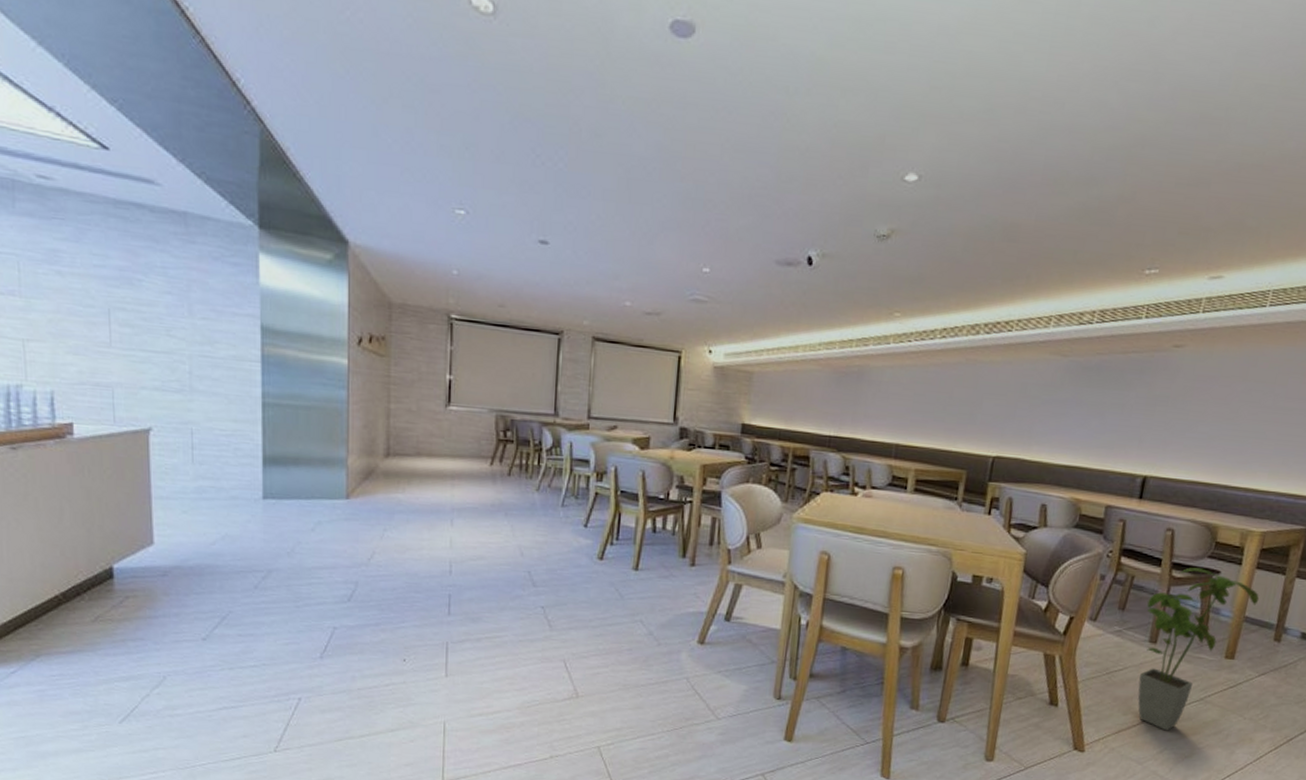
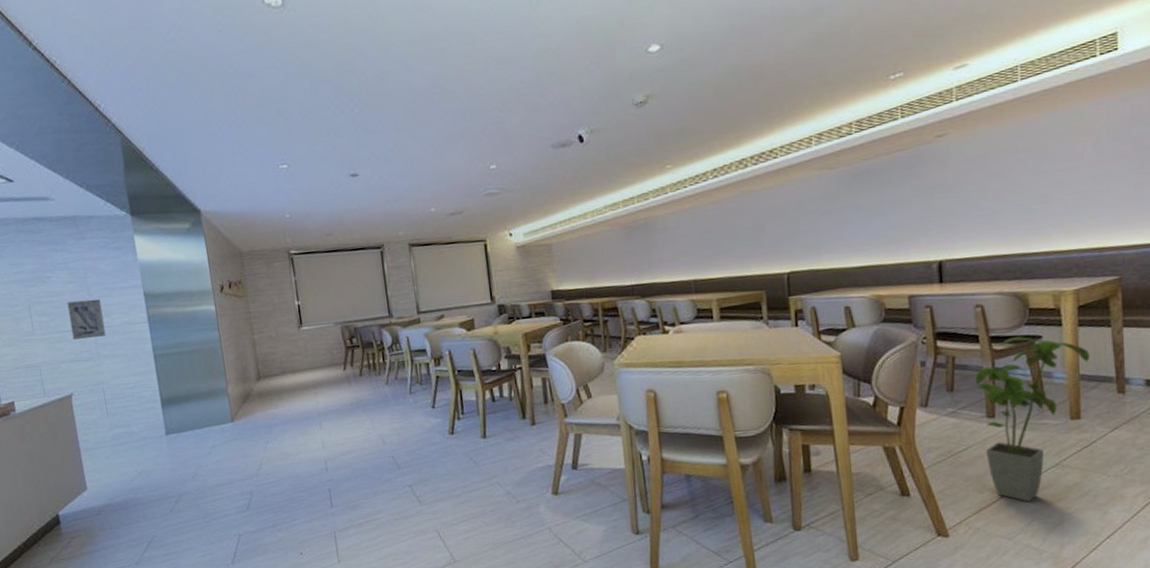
wall art: none [159,316,205,367] -> present [67,298,106,340]

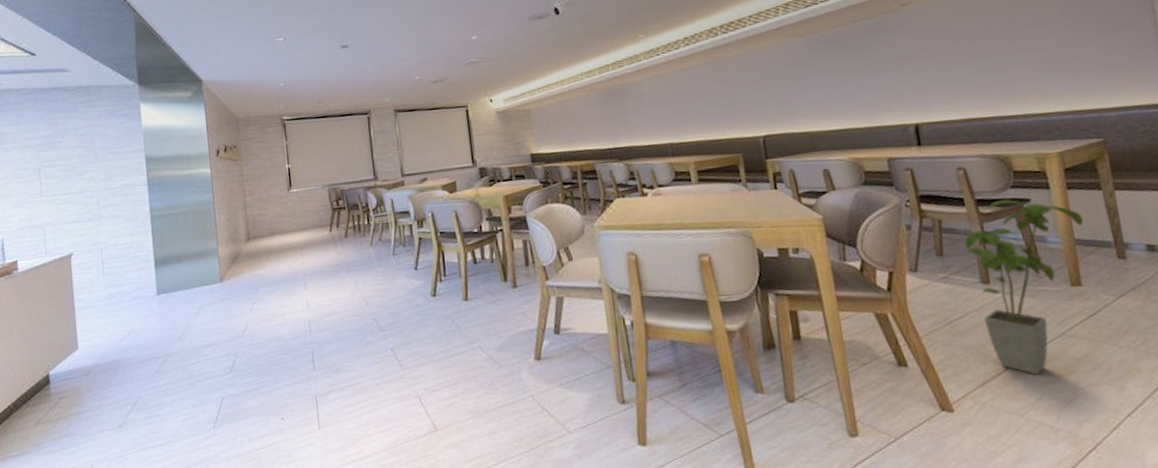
wall art: present [67,298,106,340] -> none [74,162,108,201]

